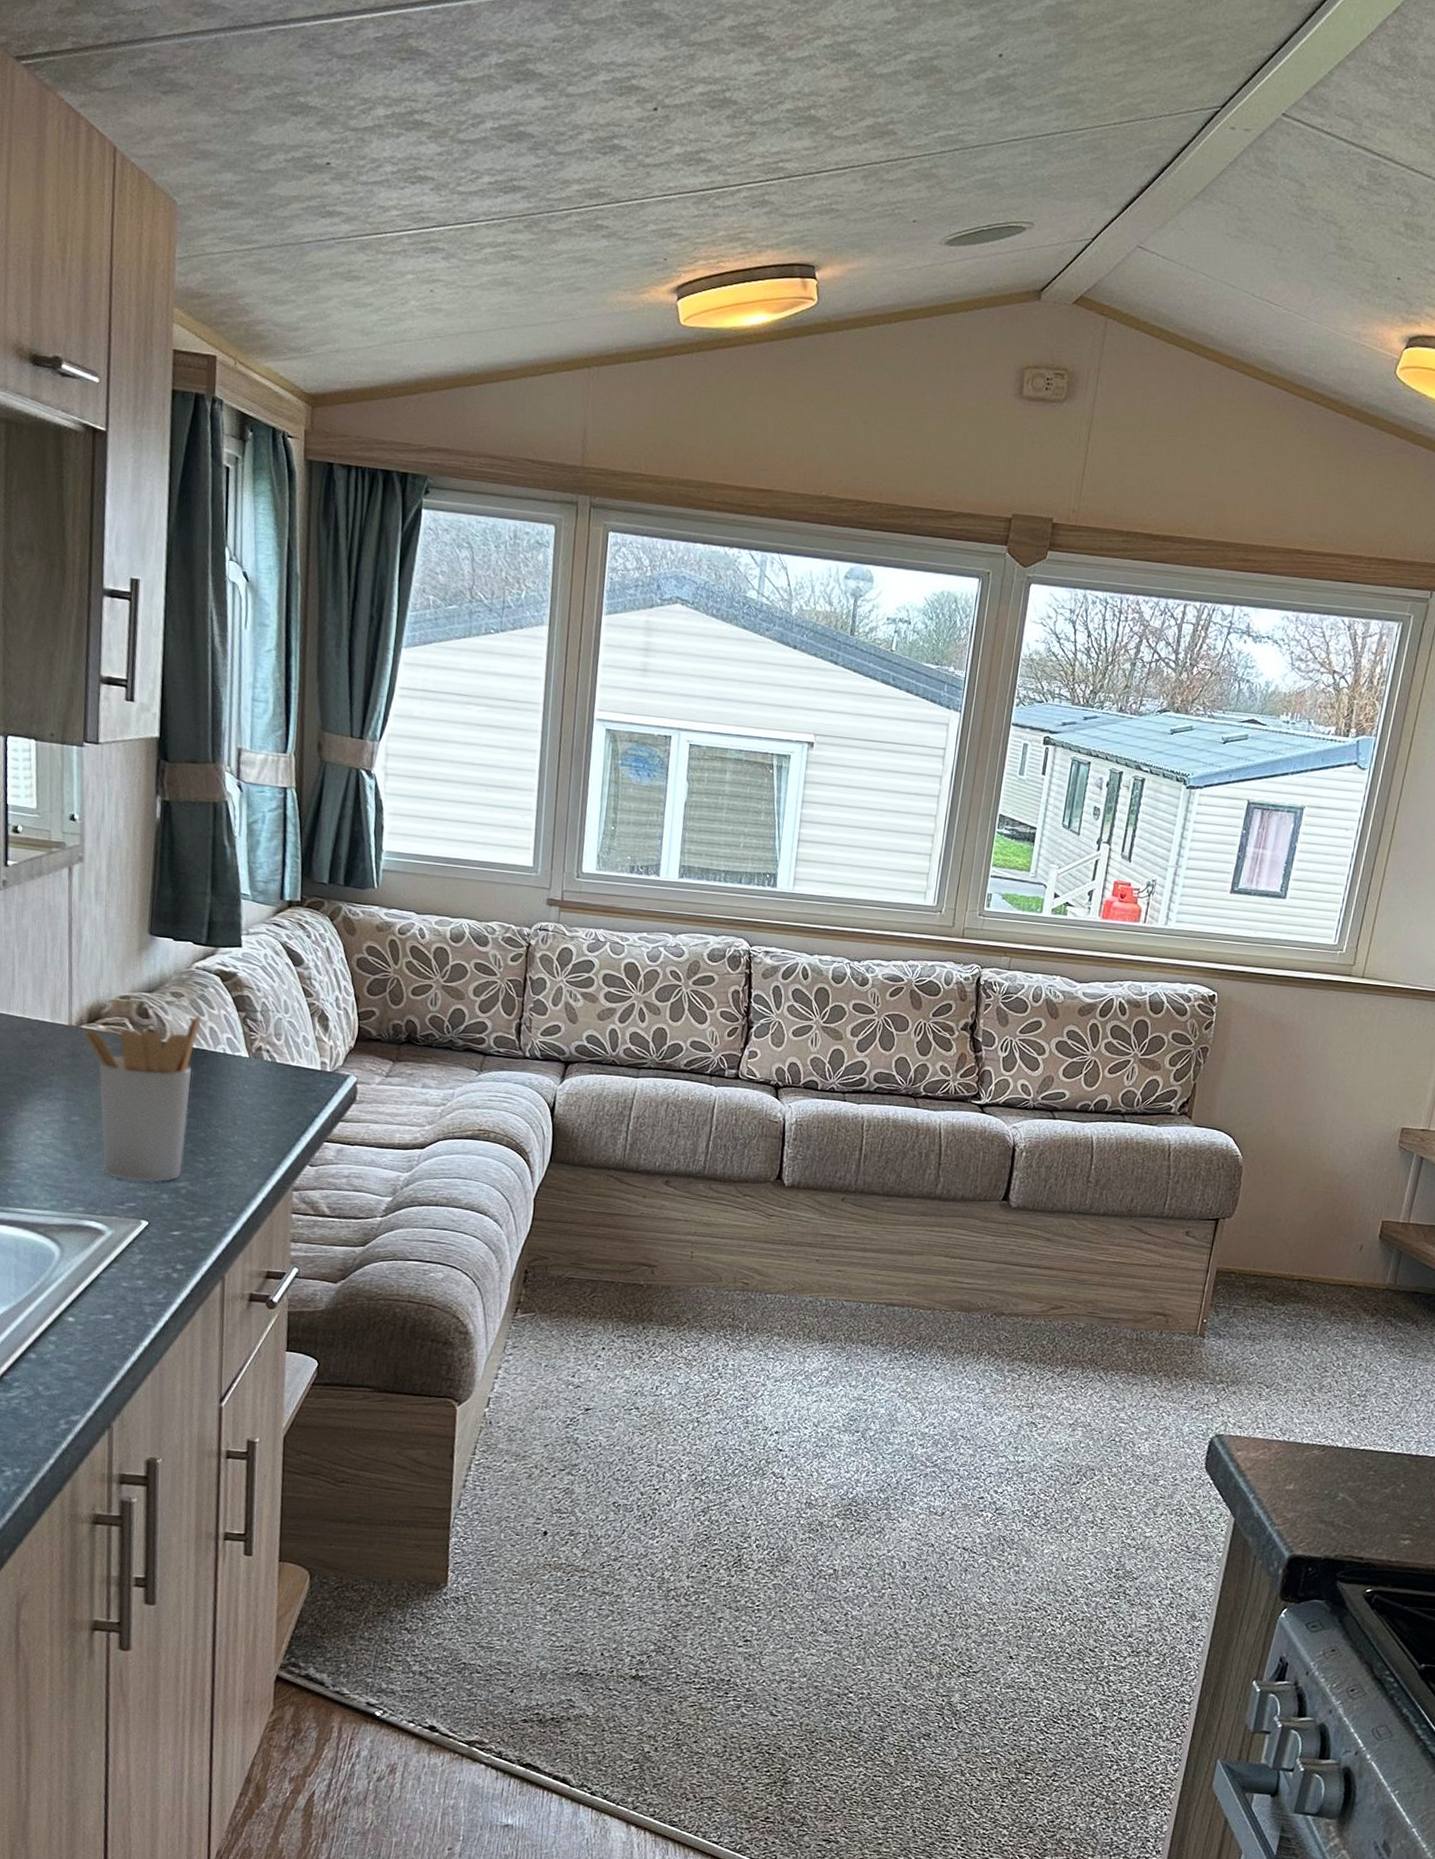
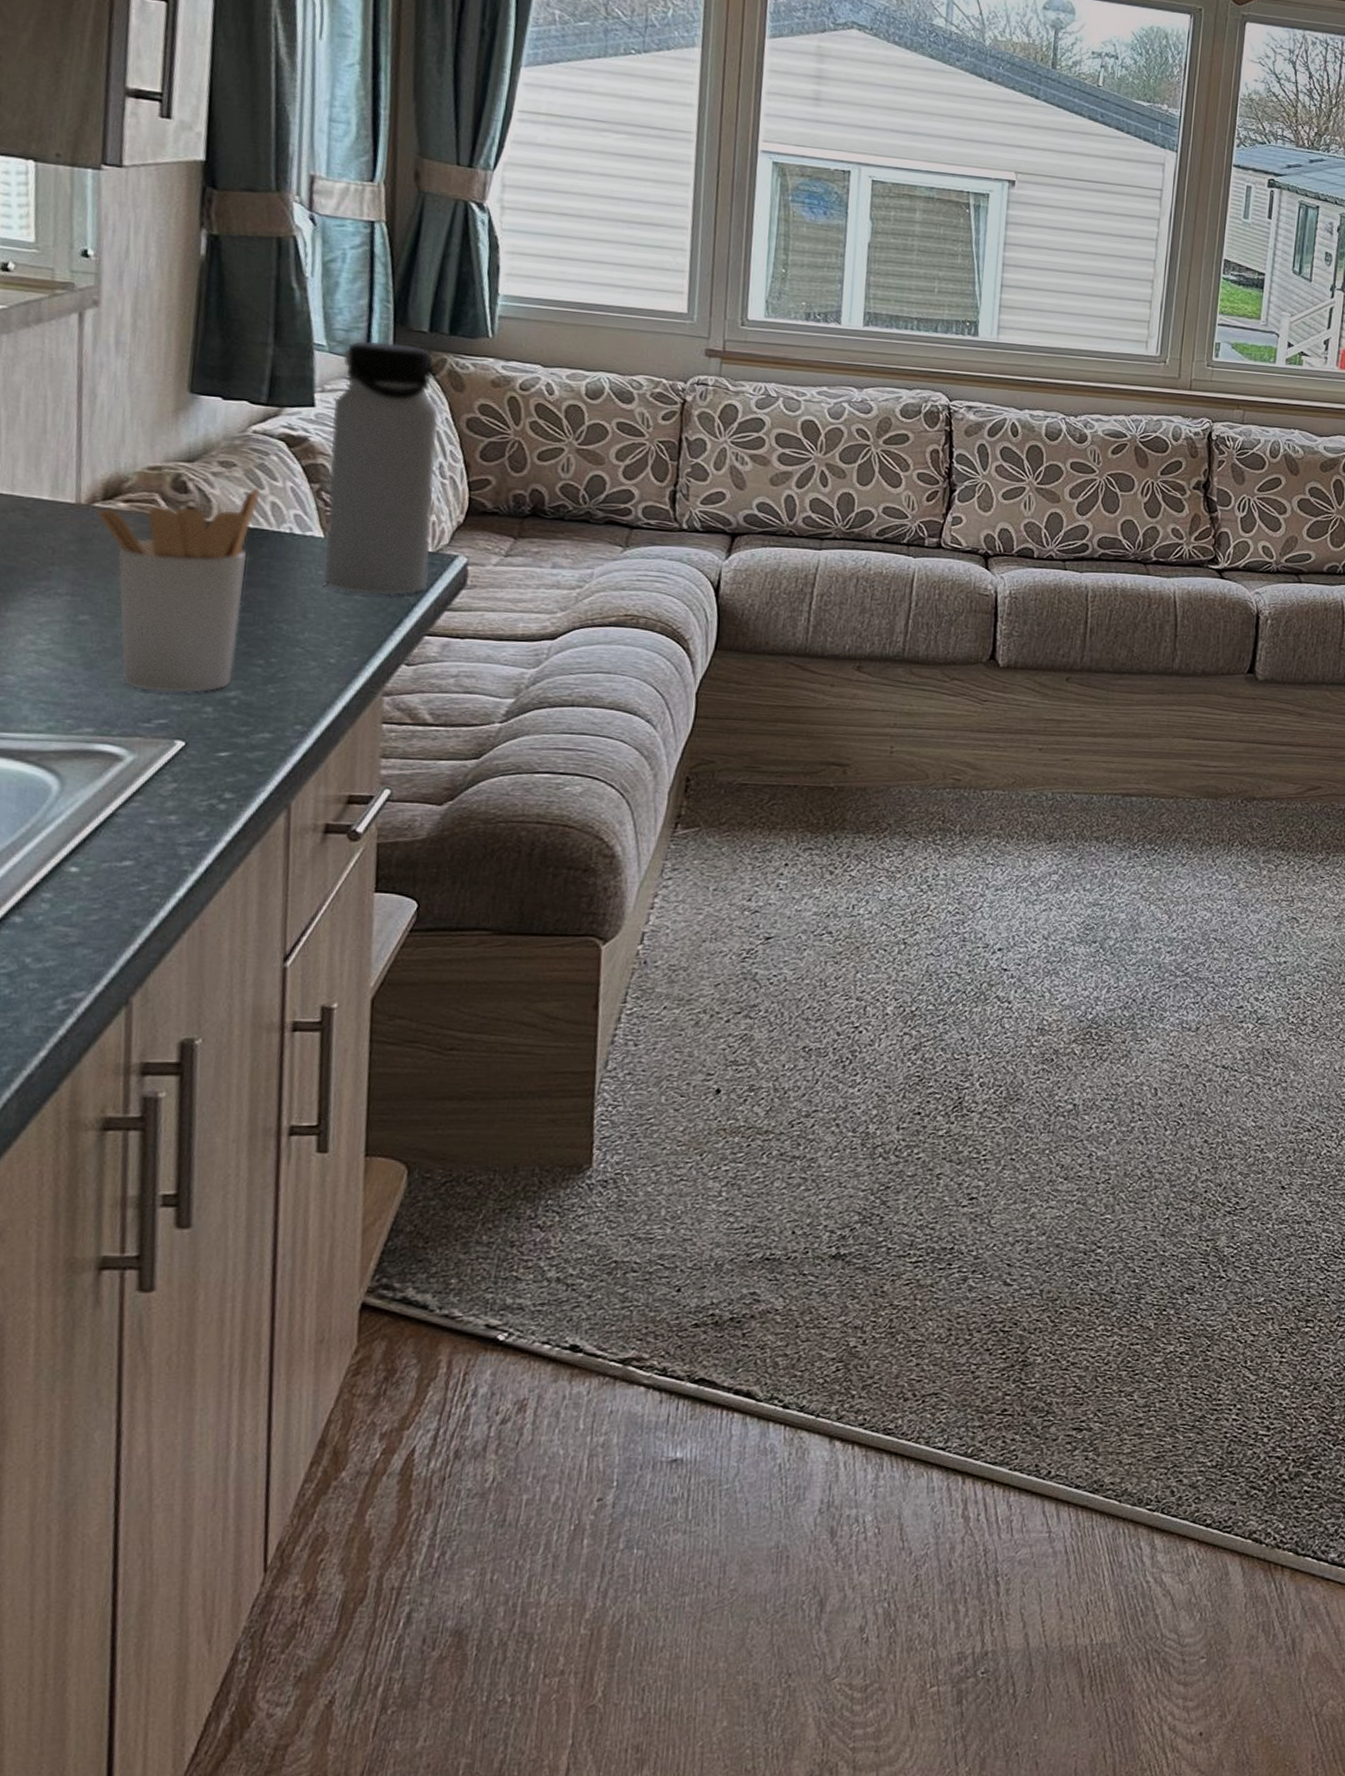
water bottle: none [248,891,335,1108] -> present [323,340,438,595]

